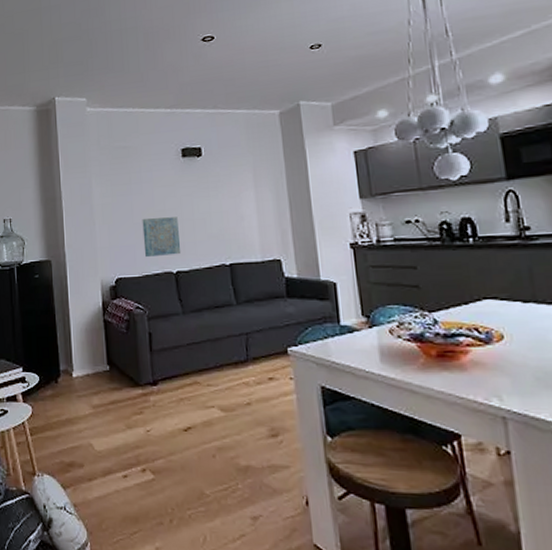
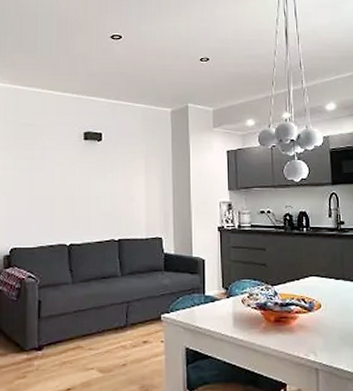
wall art: present [142,217,182,258] -> none [41,192,76,230]

